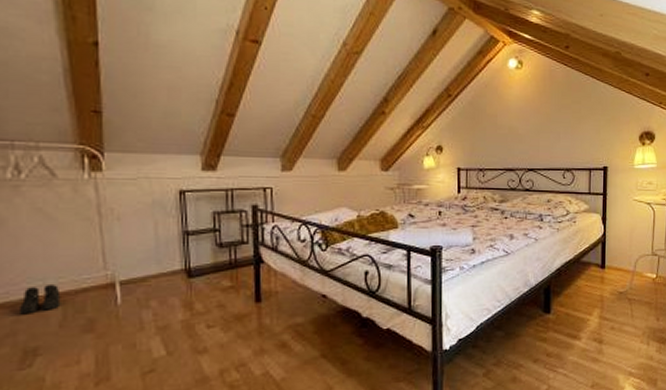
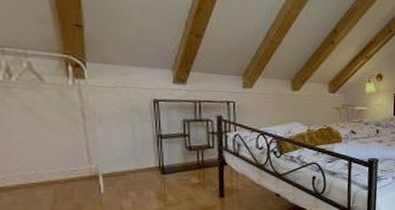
boots: present [20,283,61,315] -> none [16,173,52,198]

